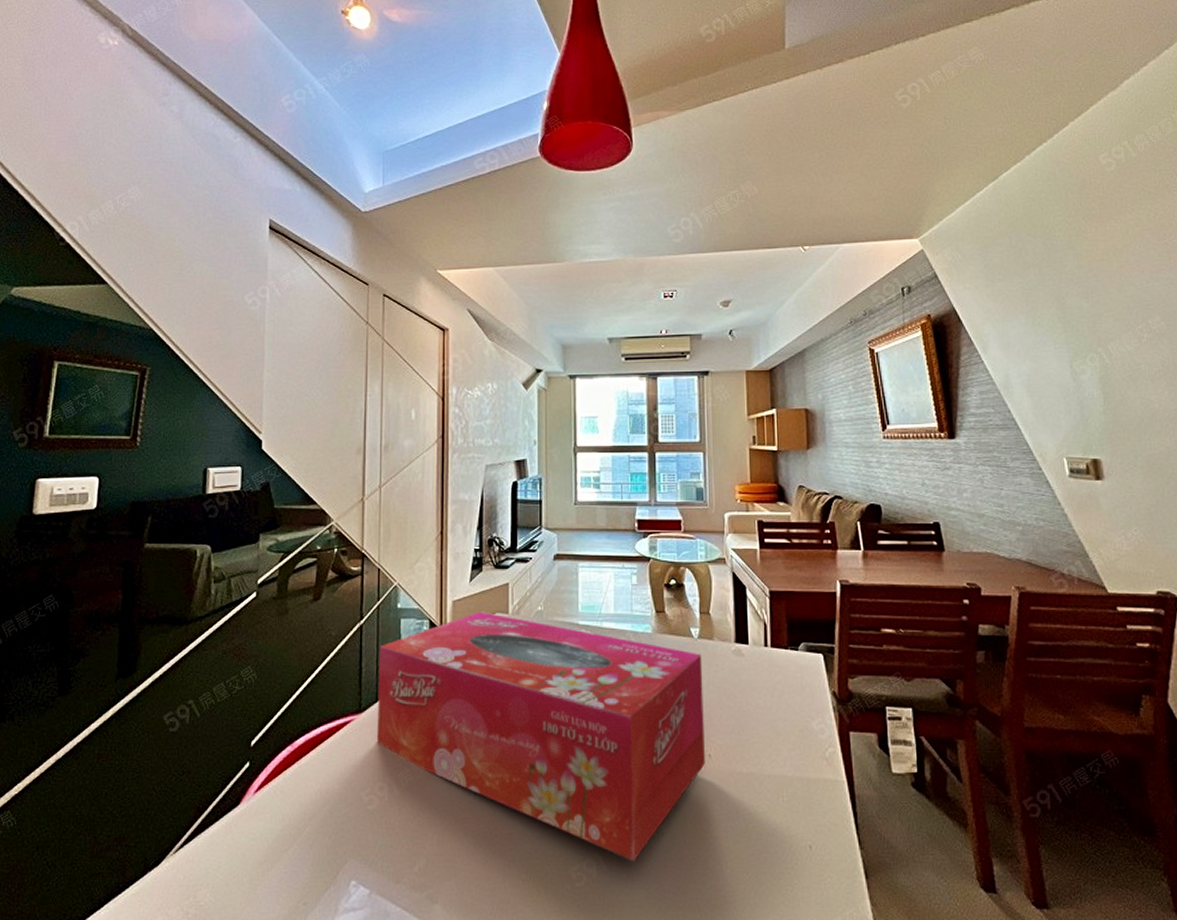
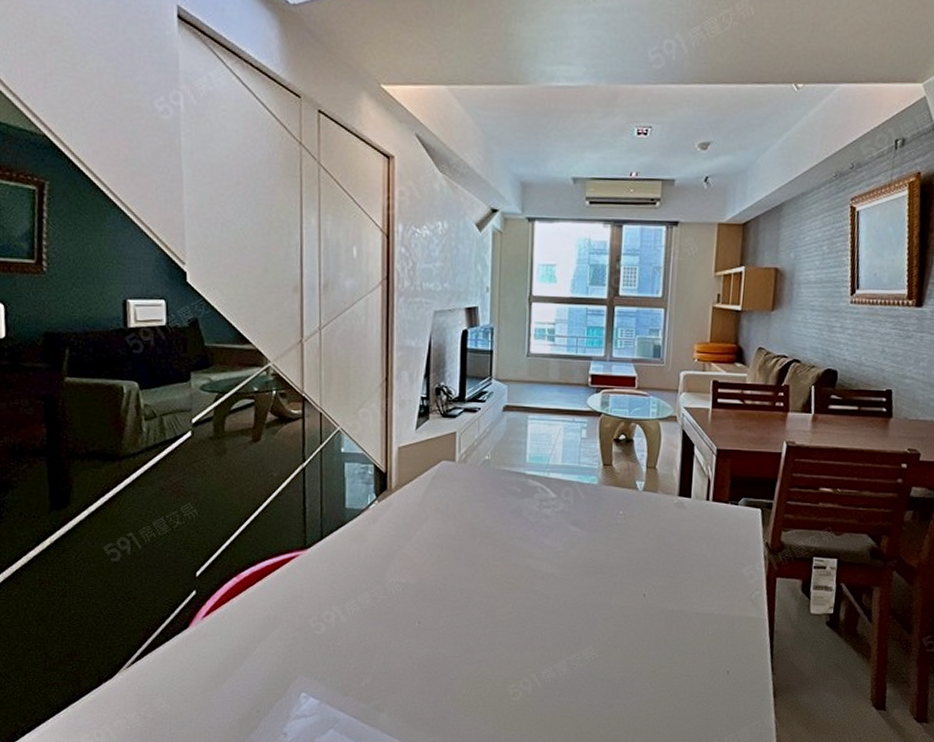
tissue box: present [377,611,705,861] -> none [322,458,645,681]

